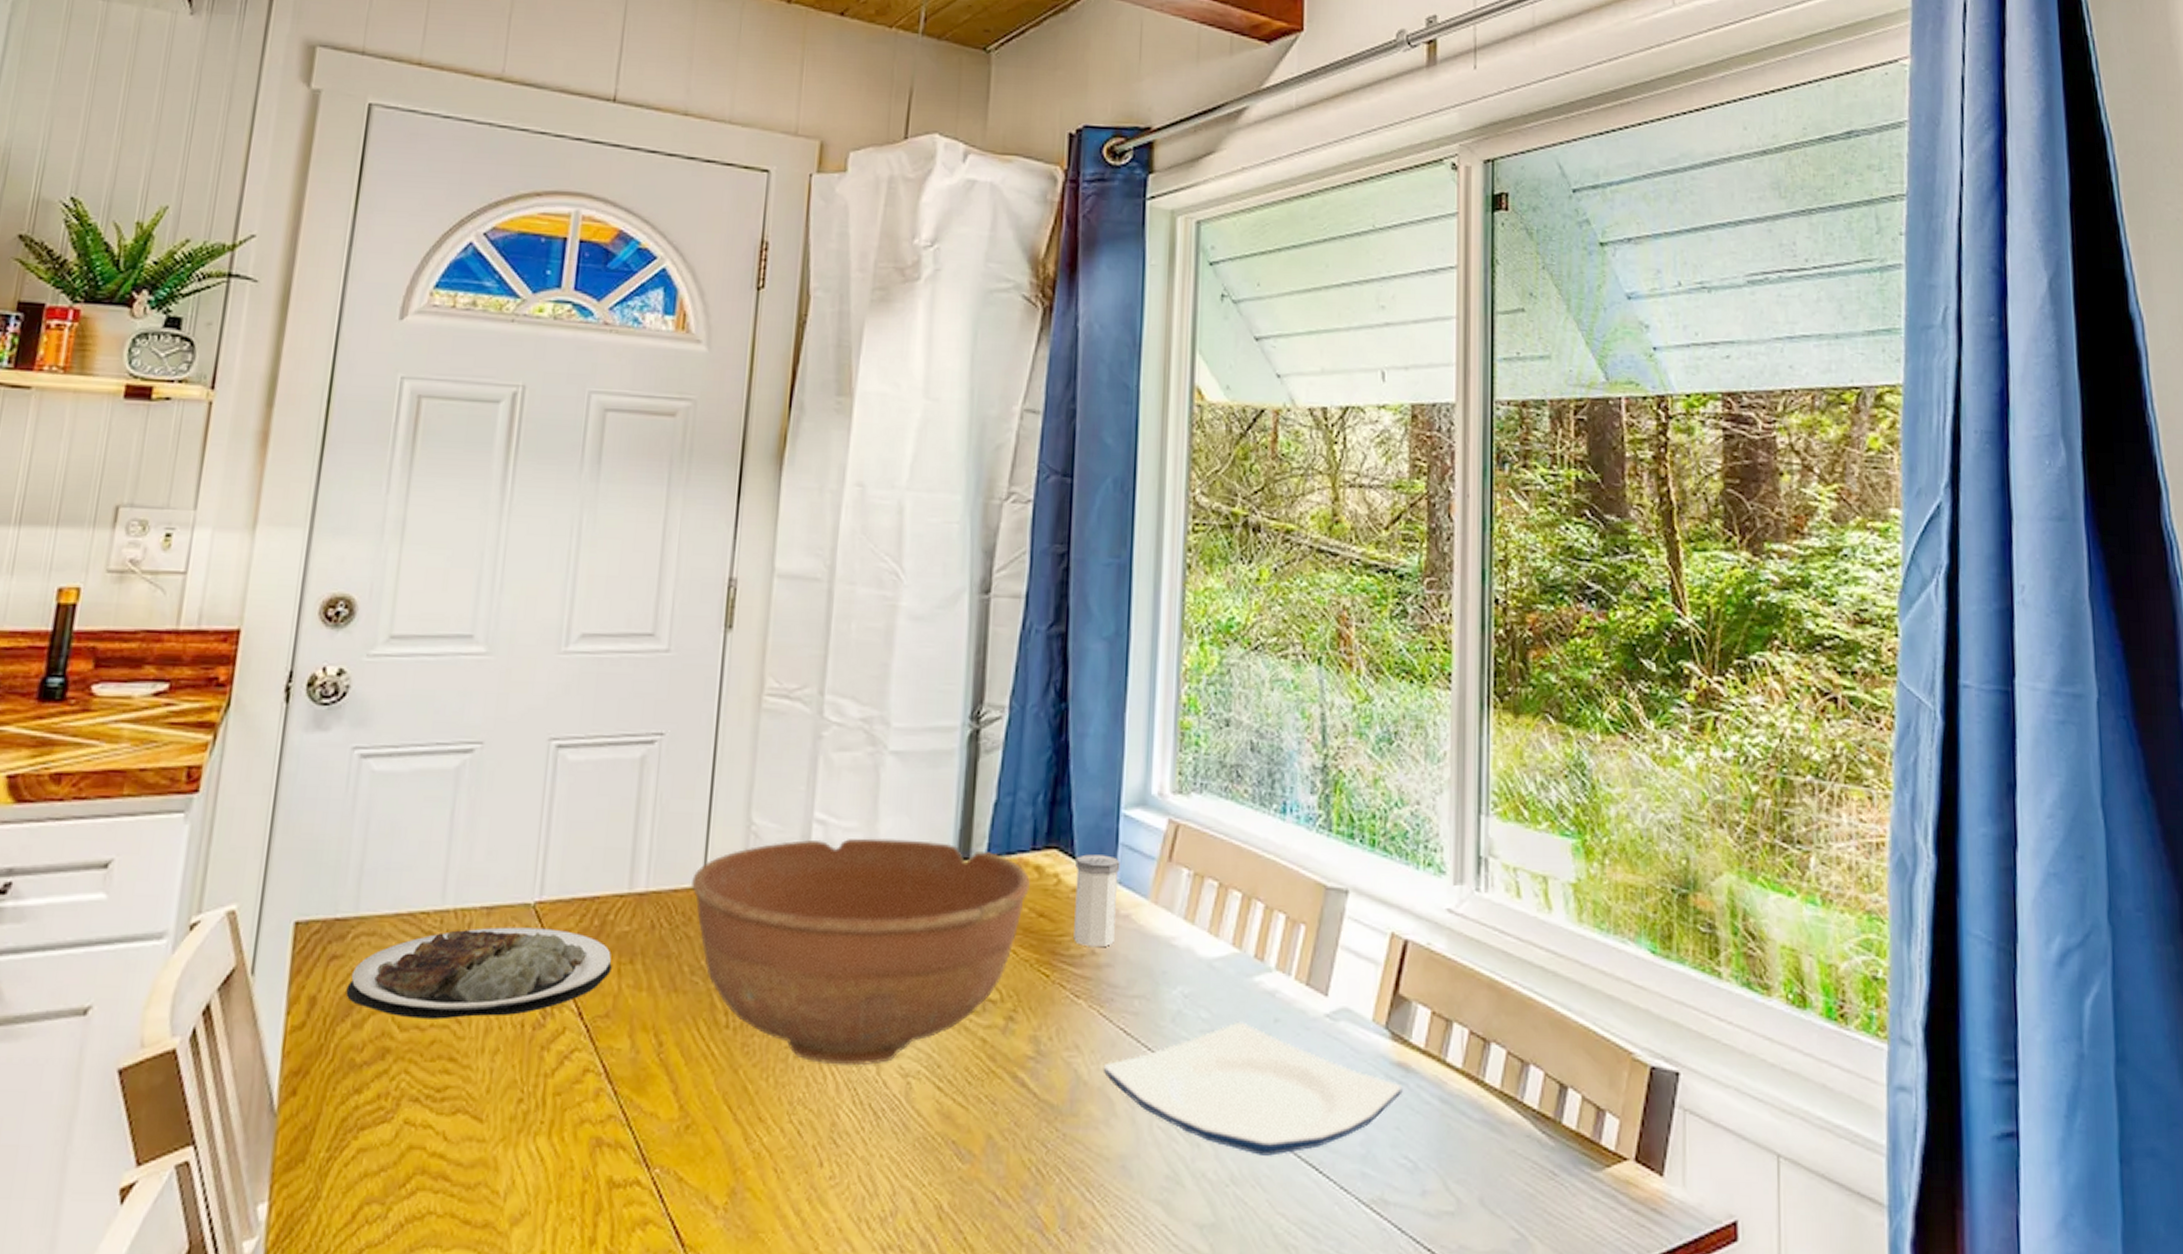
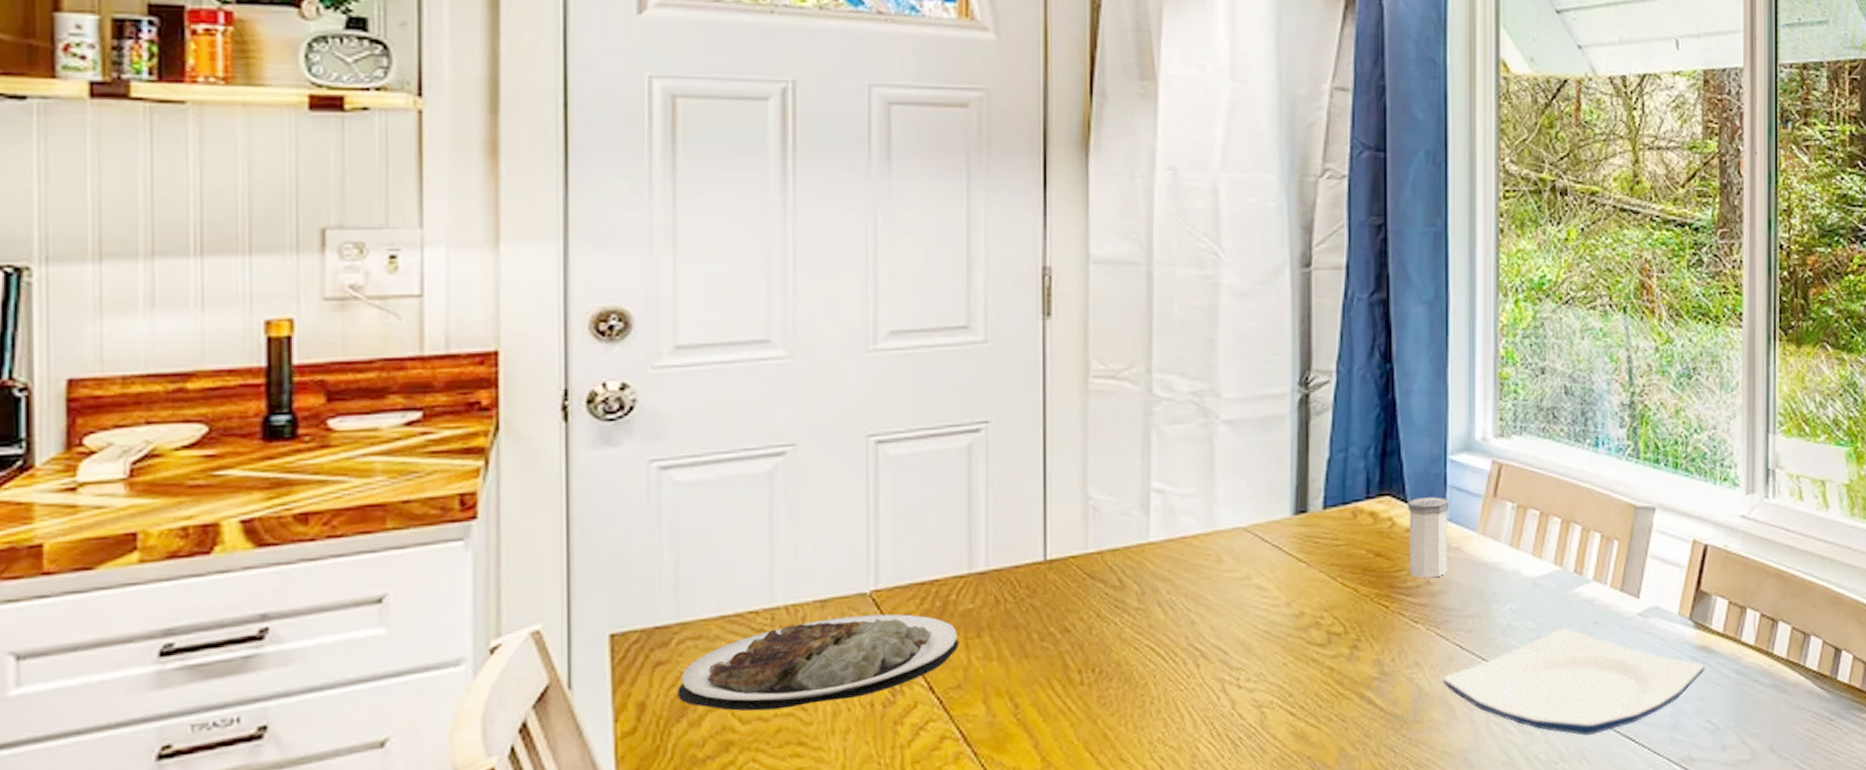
bowl: present [690,838,1030,1066] -> none [1032,499,1366,706]

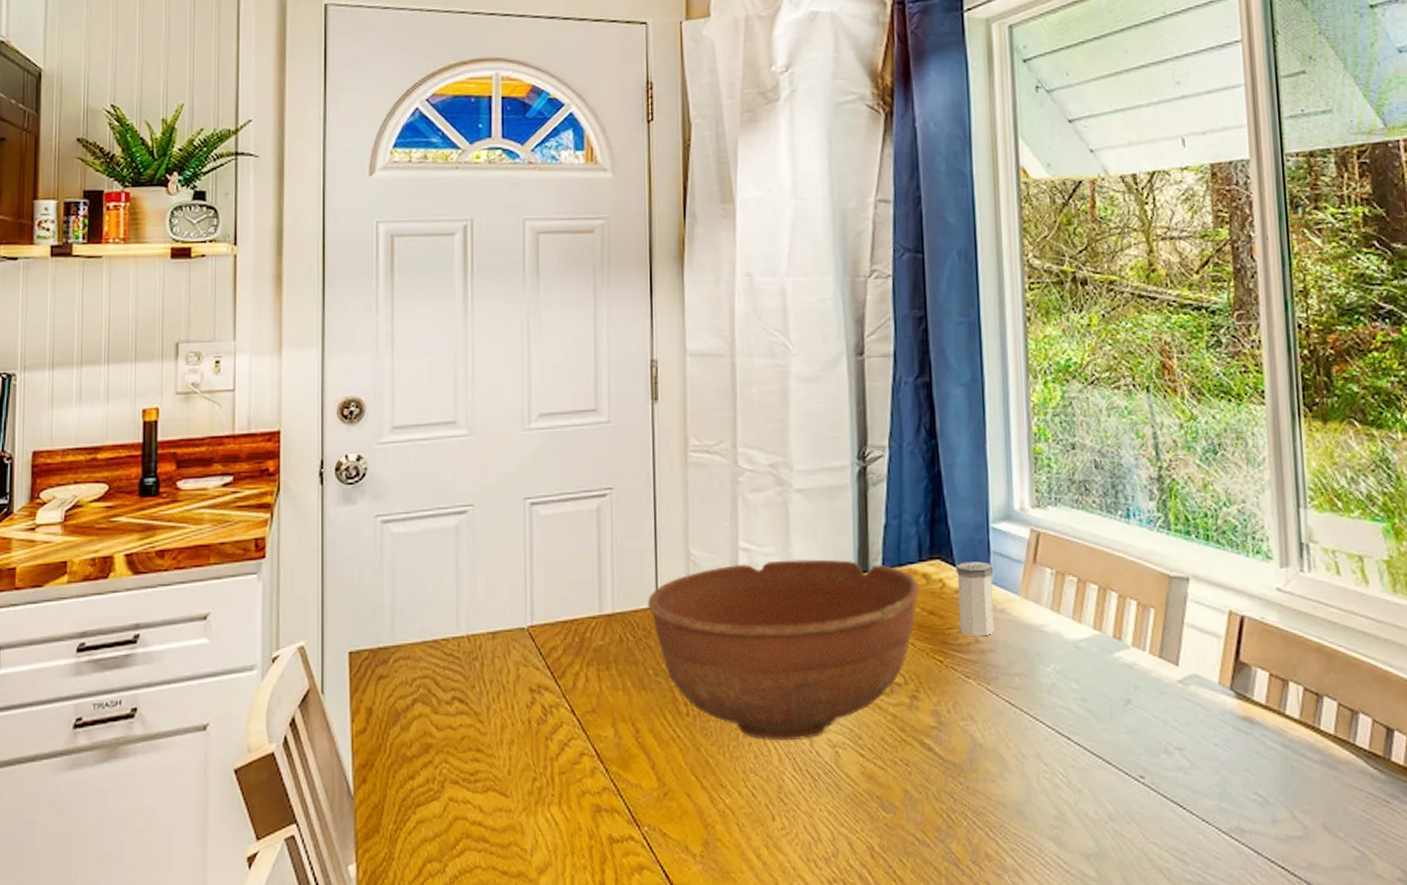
plate: present [677,614,959,711] -> none [393,646,593,721]
bowl: none [1032,499,1366,706] -> present [647,559,920,741]
plate: present [1442,627,1705,736] -> none [994,690,1250,797]

